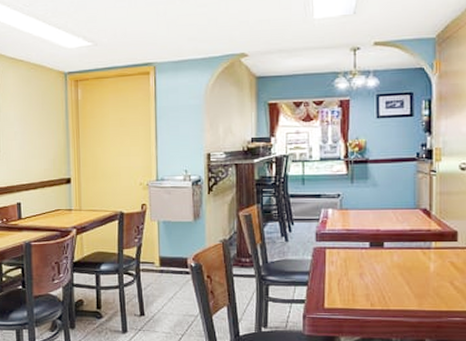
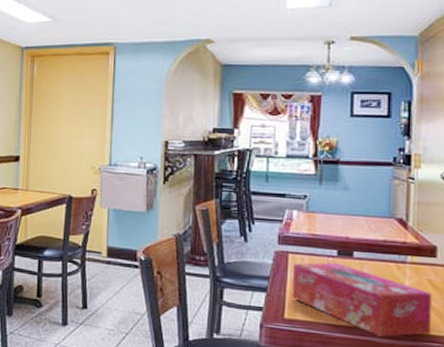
tissue box: none [330,254,455,316] -> present [291,262,433,337]

